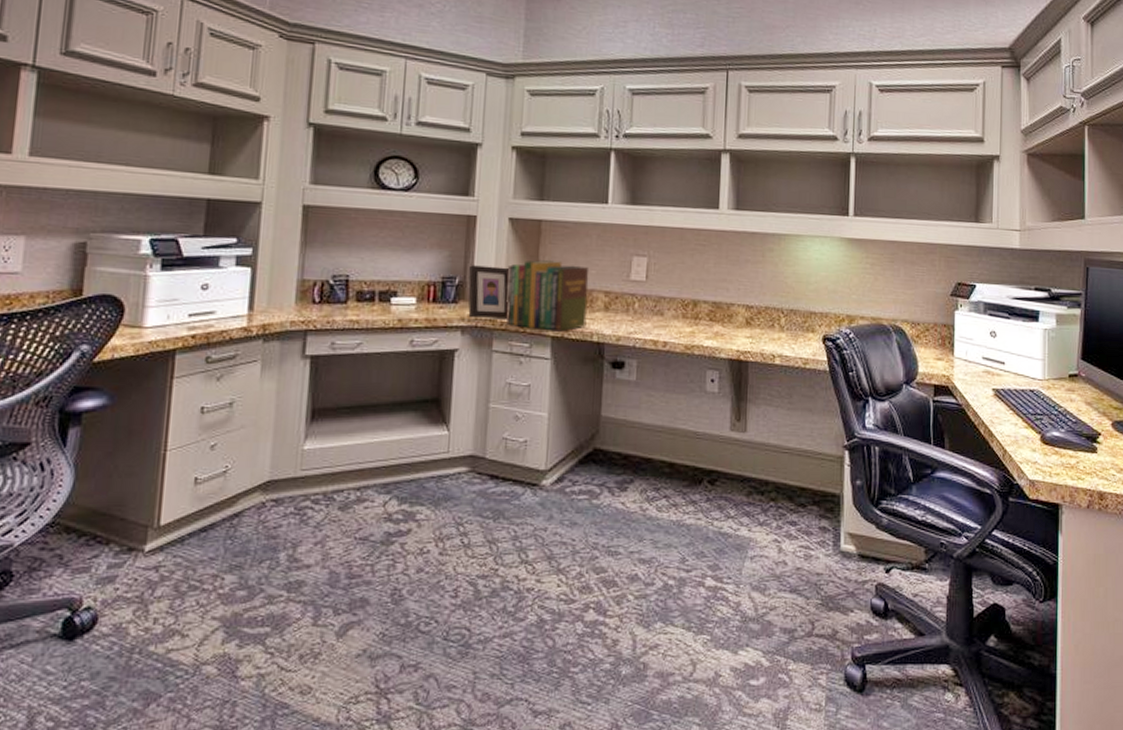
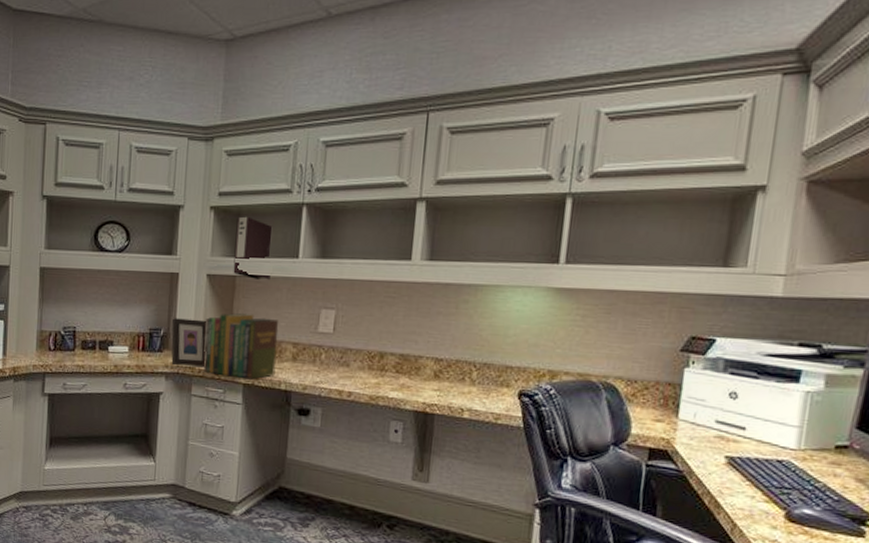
binder: none [538,158,580,226] -> present [233,216,273,281]

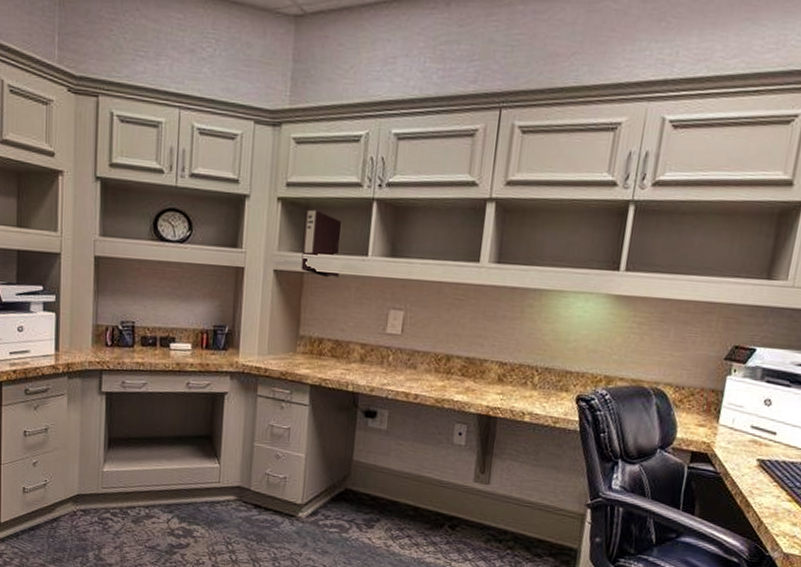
picture frame: present [171,318,207,368] -> none [236,315,273,368]
books: present [203,313,279,380] -> none [269,311,347,381]

